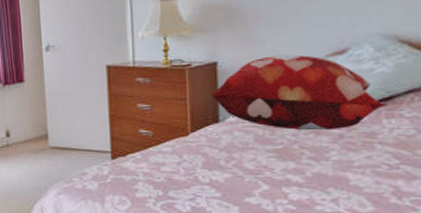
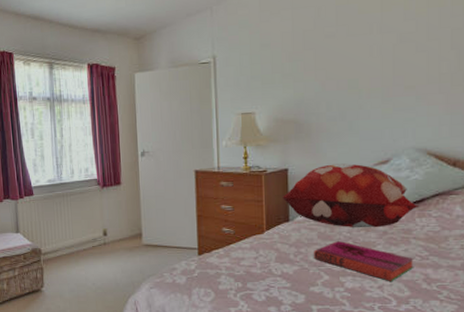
hardback book: none [250,144,380,194] -> present [314,240,414,281]

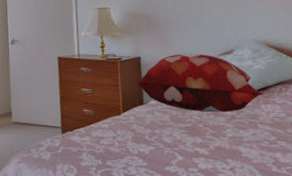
hardback book: present [314,240,414,281] -> none [167,123,263,164]

